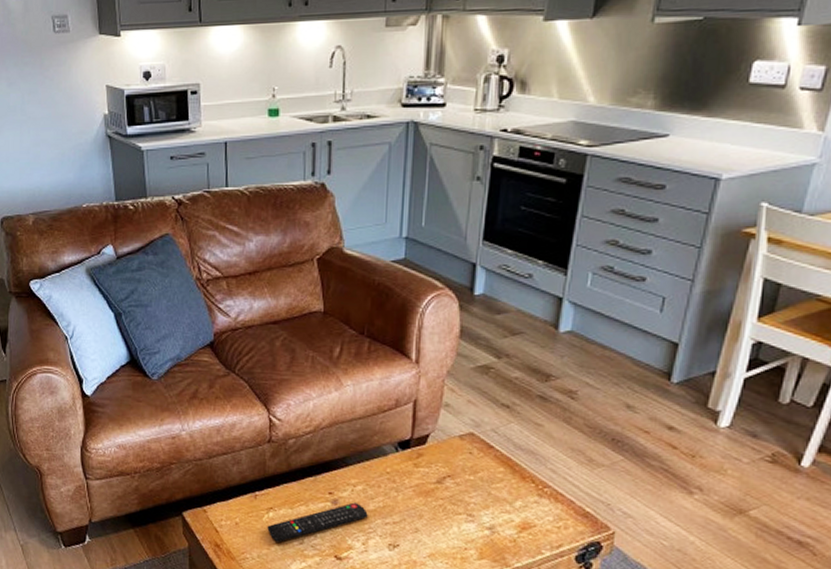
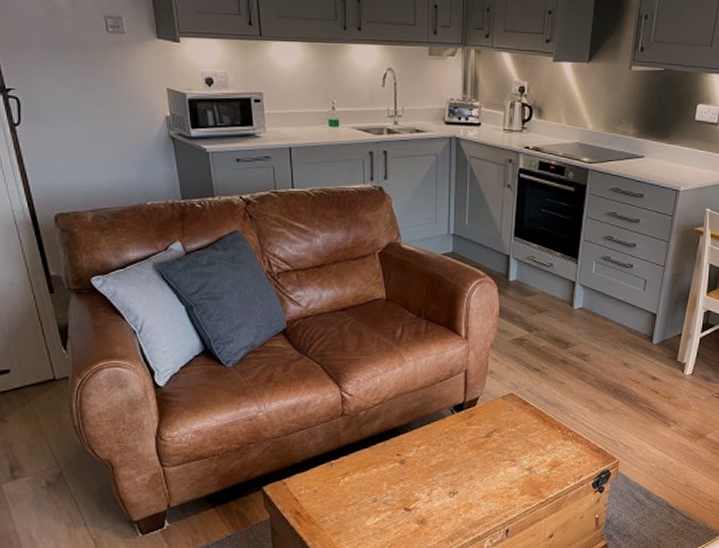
remote control: present [267,502,368,542] -> none [343,460,431,503]

